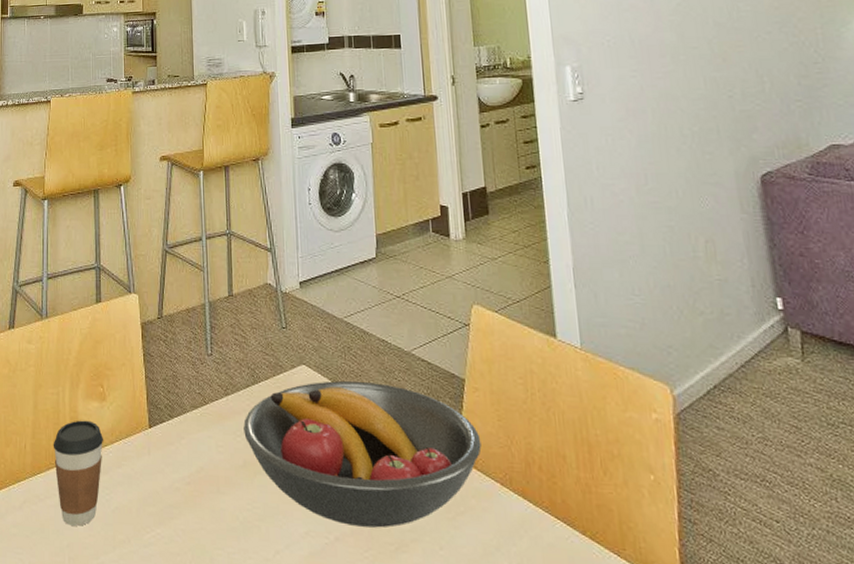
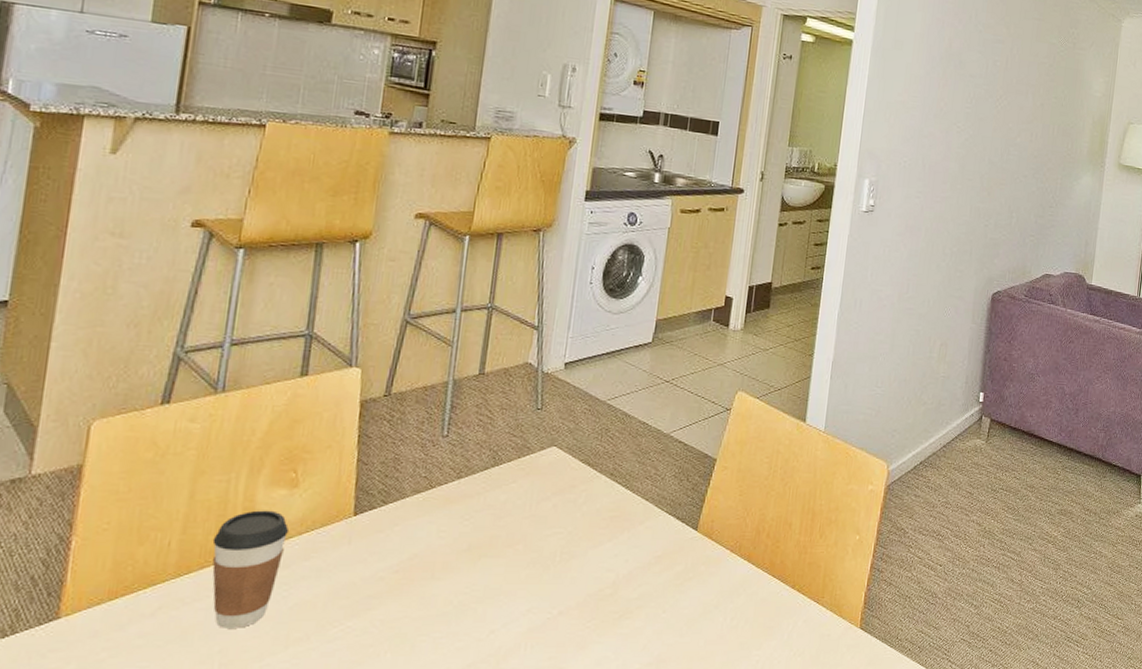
fruit bowl: present [243,380,482,528] -> none [473,461,721,599]

